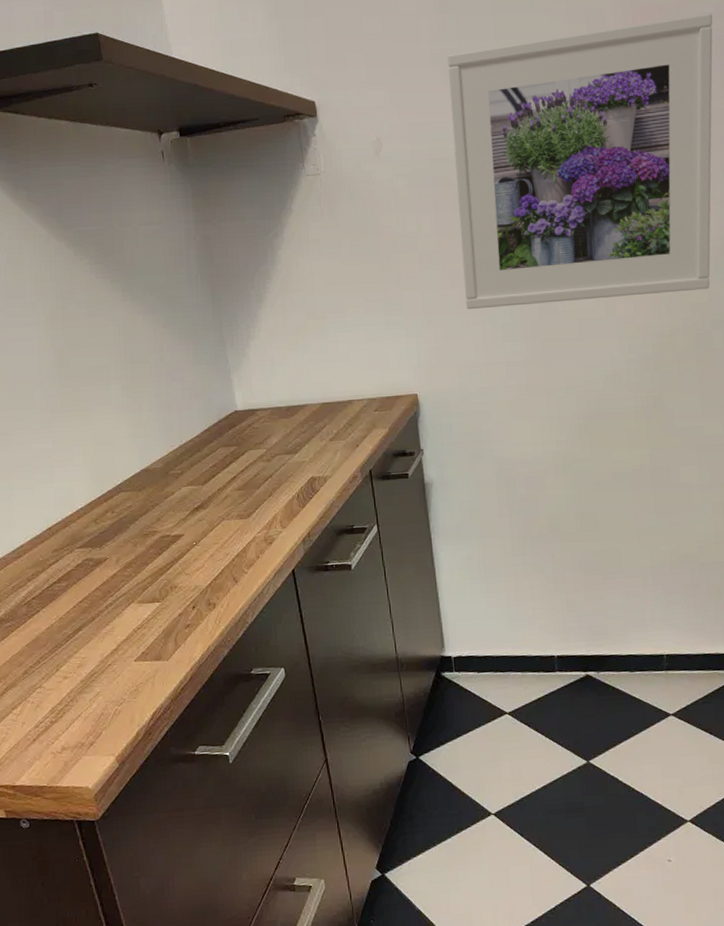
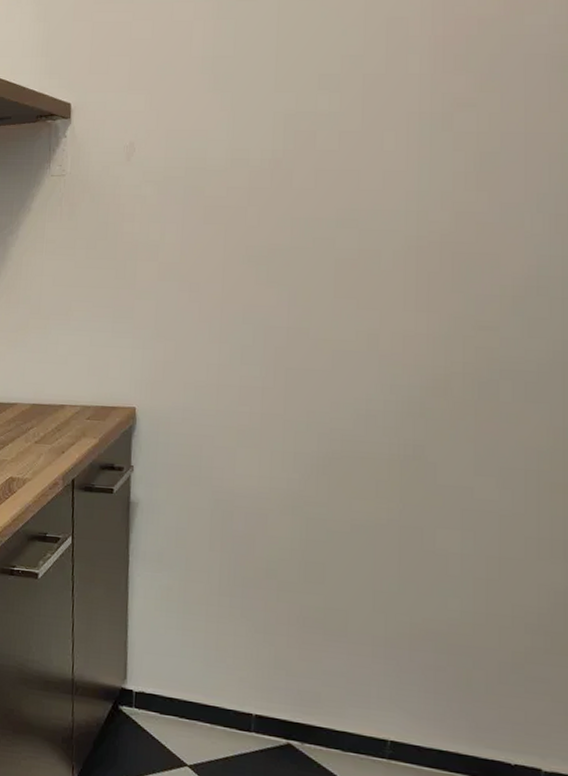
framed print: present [447,13,713,310] -> none [203,26,547,333]

